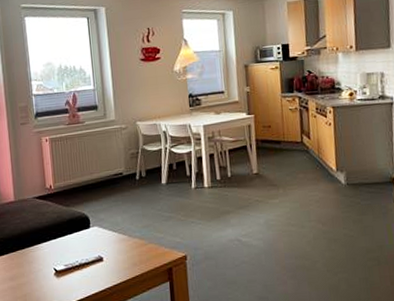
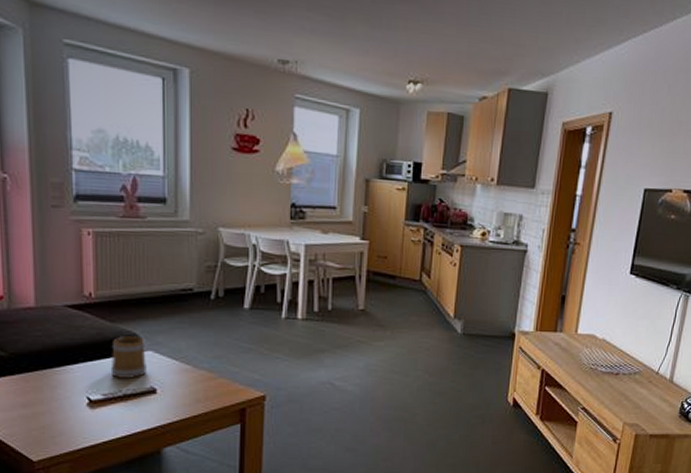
mug: none [68,216,95,252] -> present [110,336,147,380]

